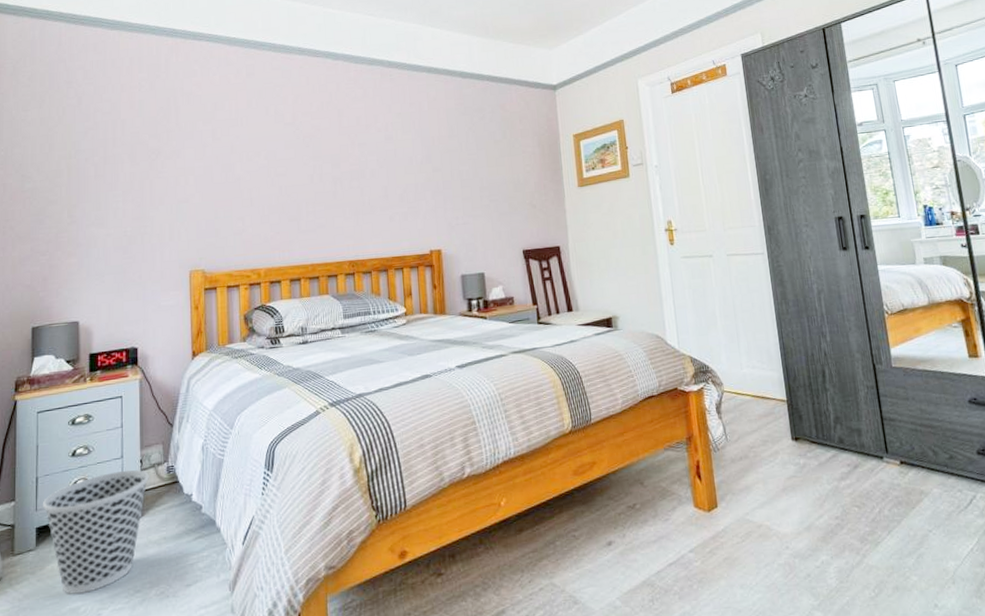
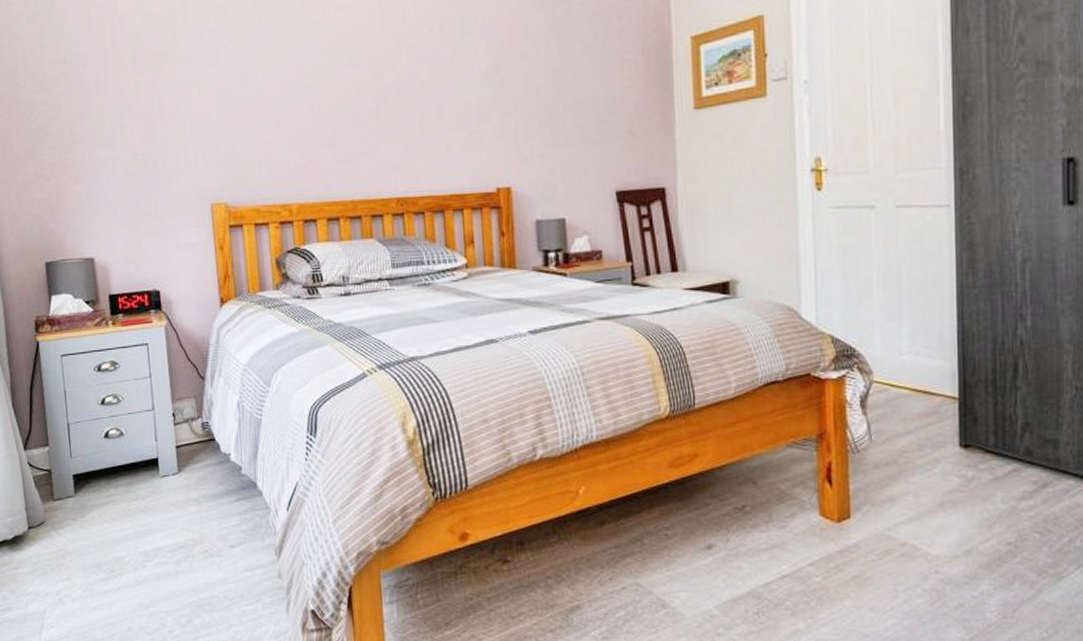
wastebasket: present [42,469,149,594] -> none [76,423,184,544]

